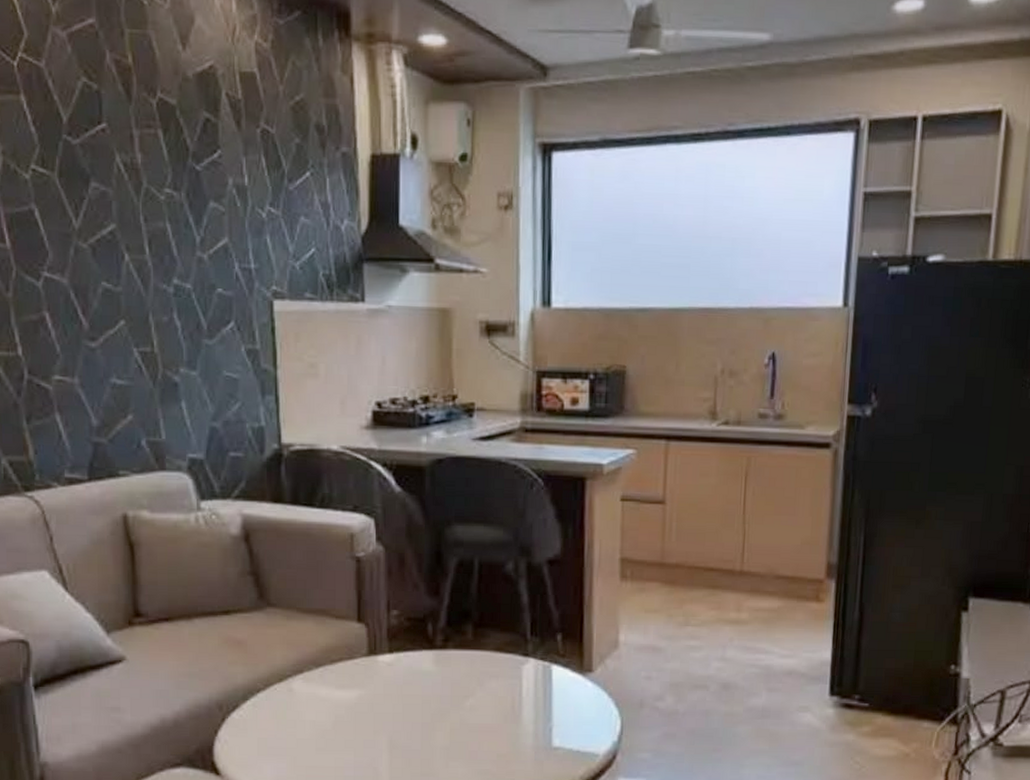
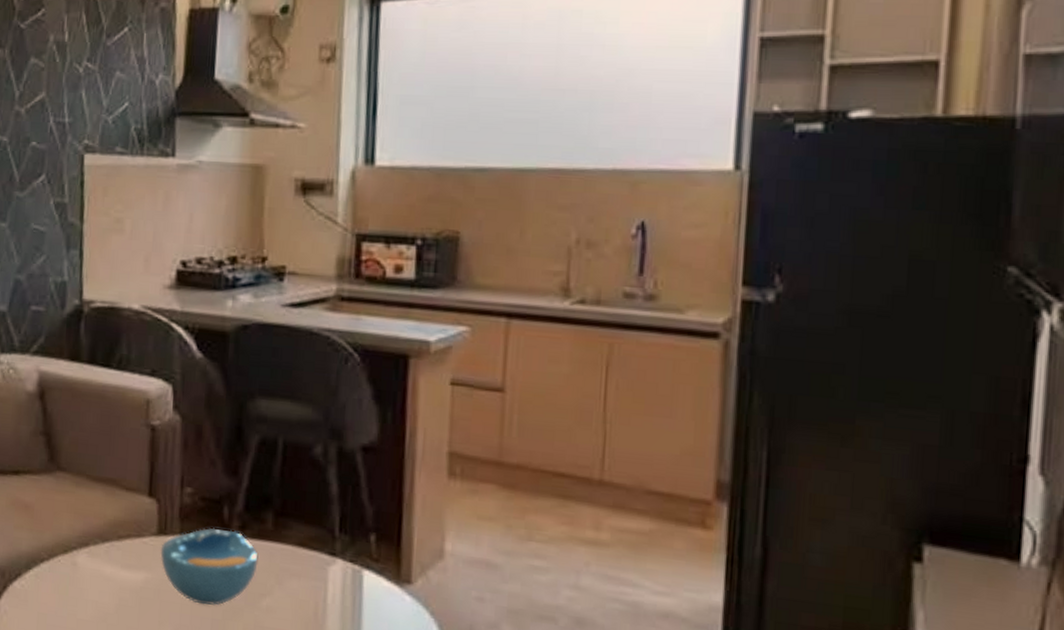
bowl: none [371,643,461,712] -> present [160,528,258,606]

